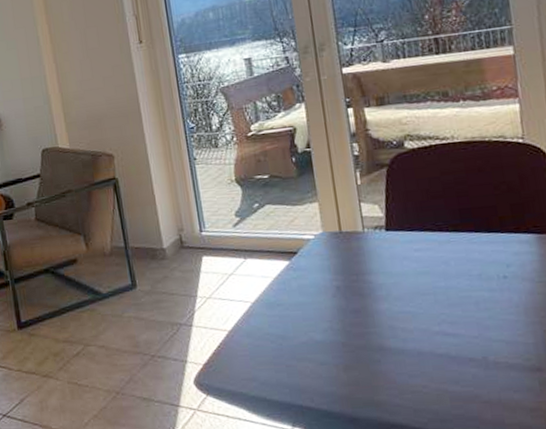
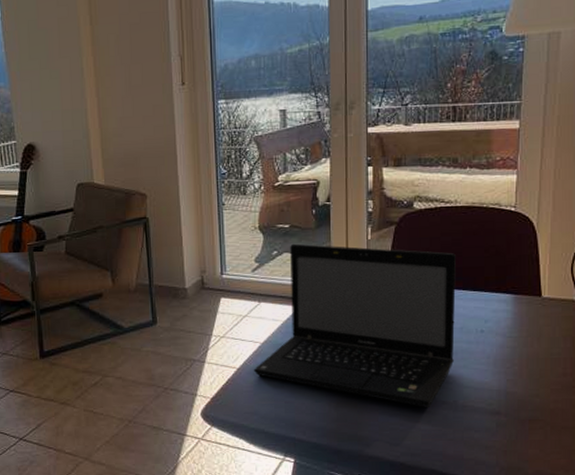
laptop: none [246,192,477,367] -> present [253,243,456,408]

